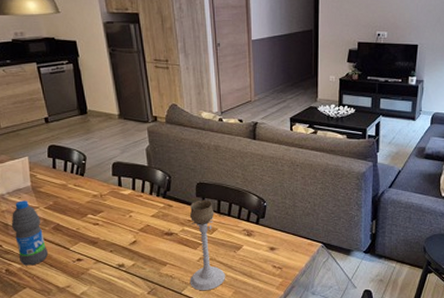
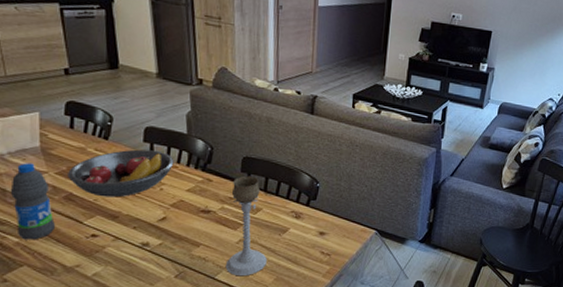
fruit bowl: none [54,182,139,226] -> present [68,149,174,198]

